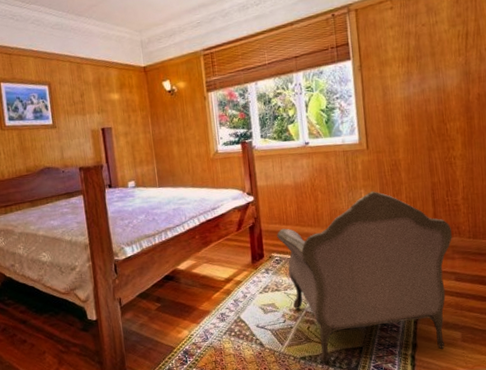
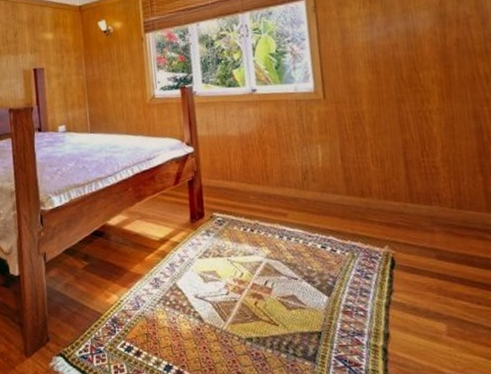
armchair: present [277,191,452,363] -> none [219,147,431,347]

